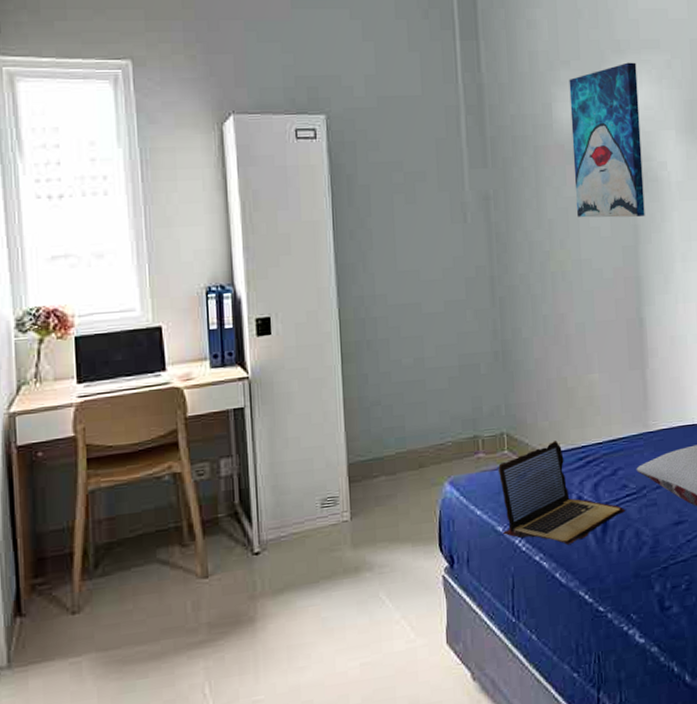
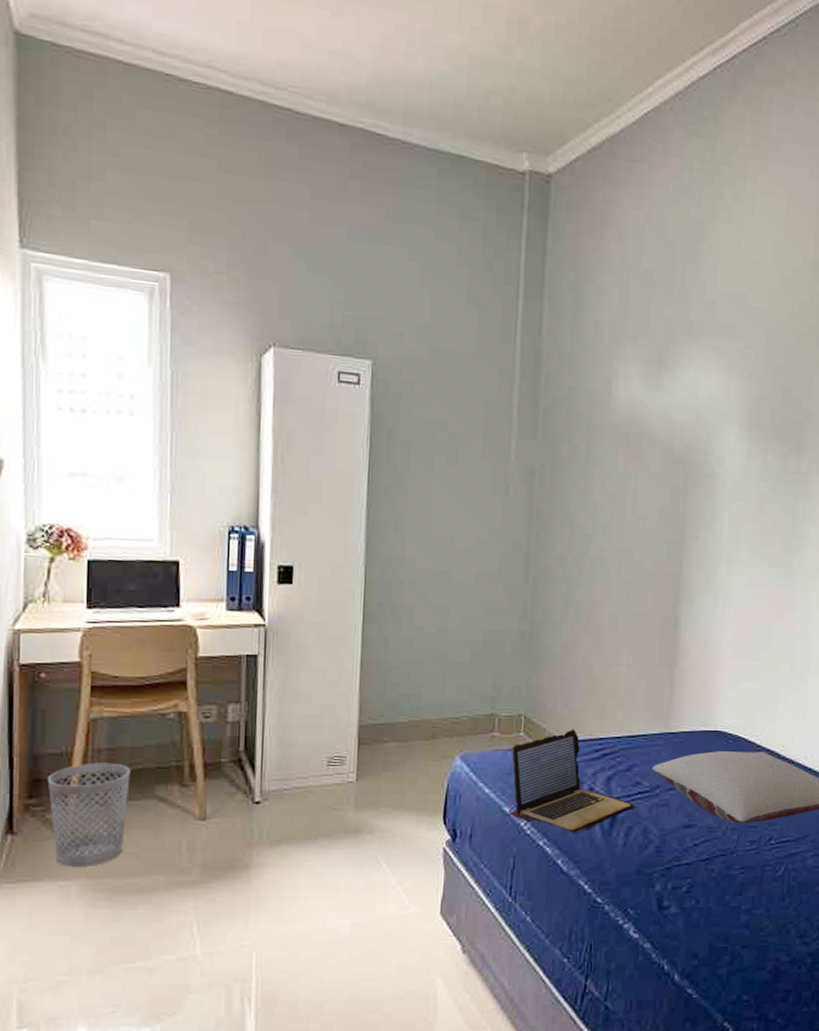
wastebasket: none [52,532,132,643] -> present [48,762,131,867]
wall art: present [569,62,645,218] -> none [624,346,707,512]

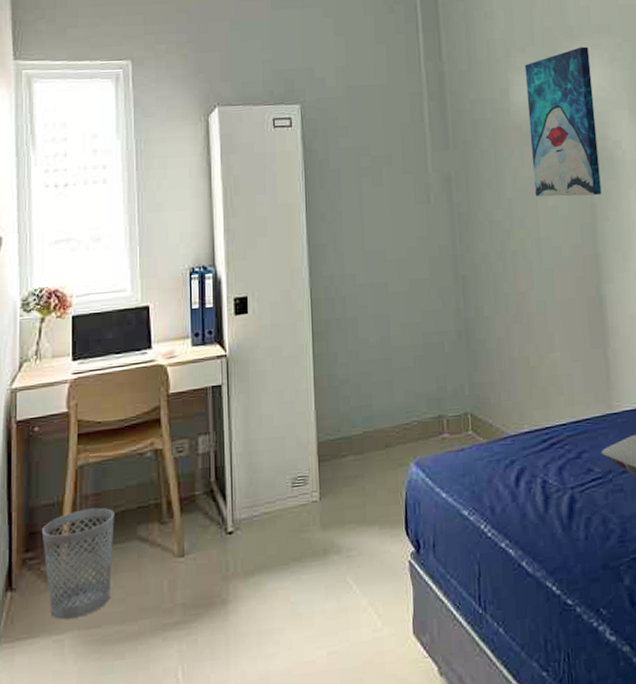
laptop: present [508,729,636,833] -> none [462,421,592,531]
wall art: none [624,346,707,512] -> present [524,47,602,197]

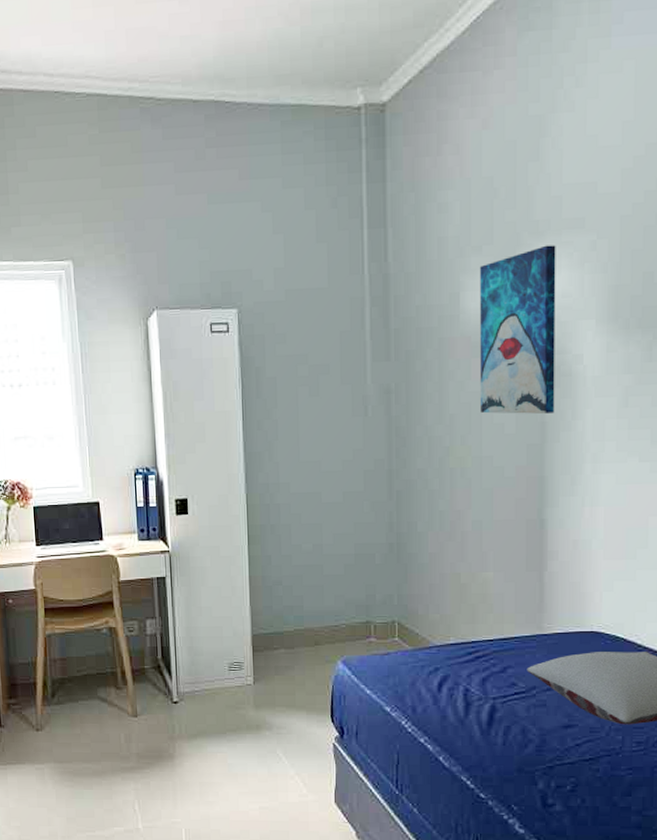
wastebasket: present [42,507,115,620] -> none [21,670,79,753]

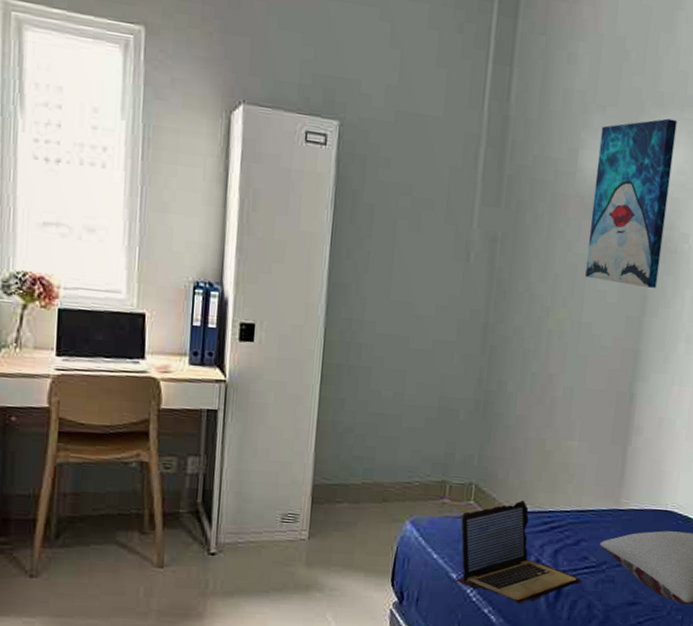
laptop: none [387,633,513,732] -> present [455,500,582,603]

